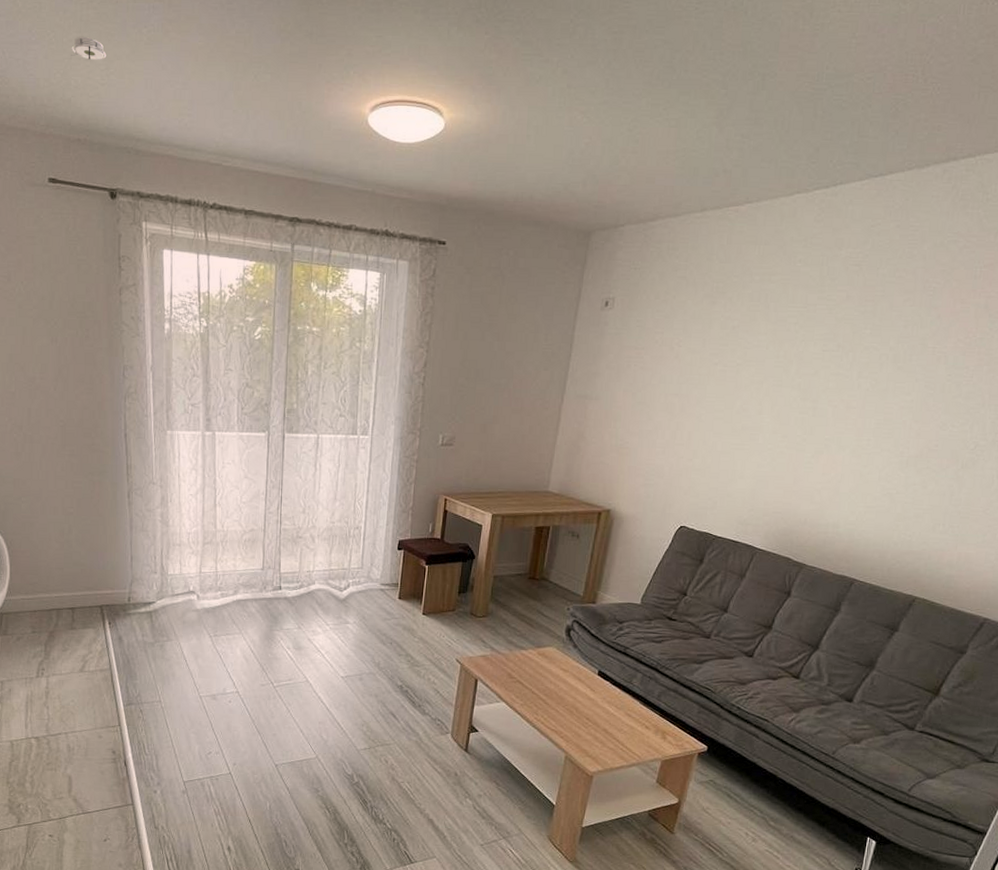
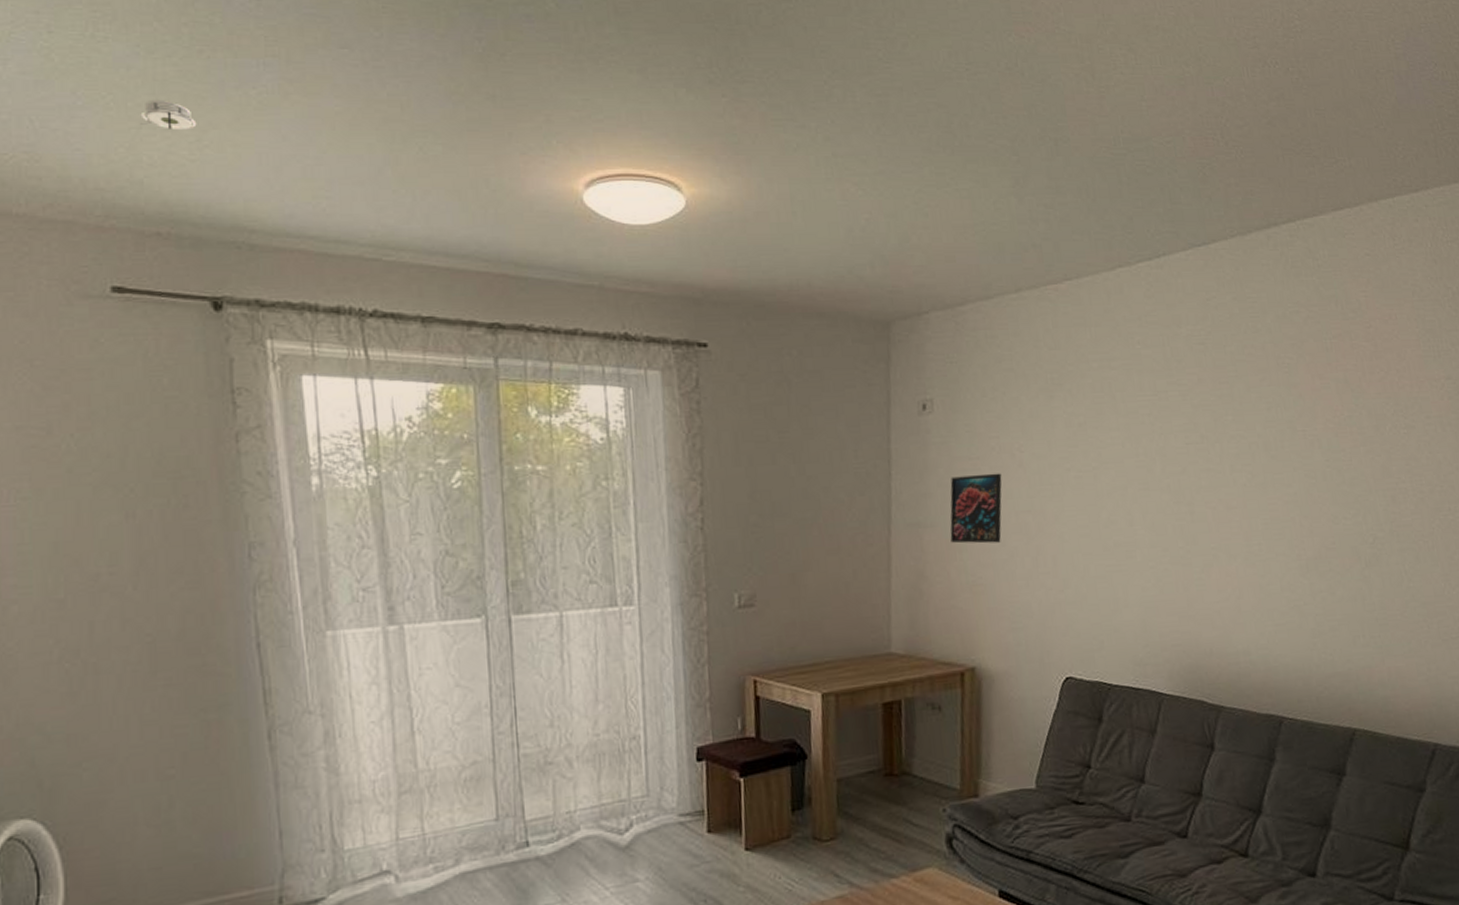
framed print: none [609,361,660,417] -> present [950,473,1002,544]

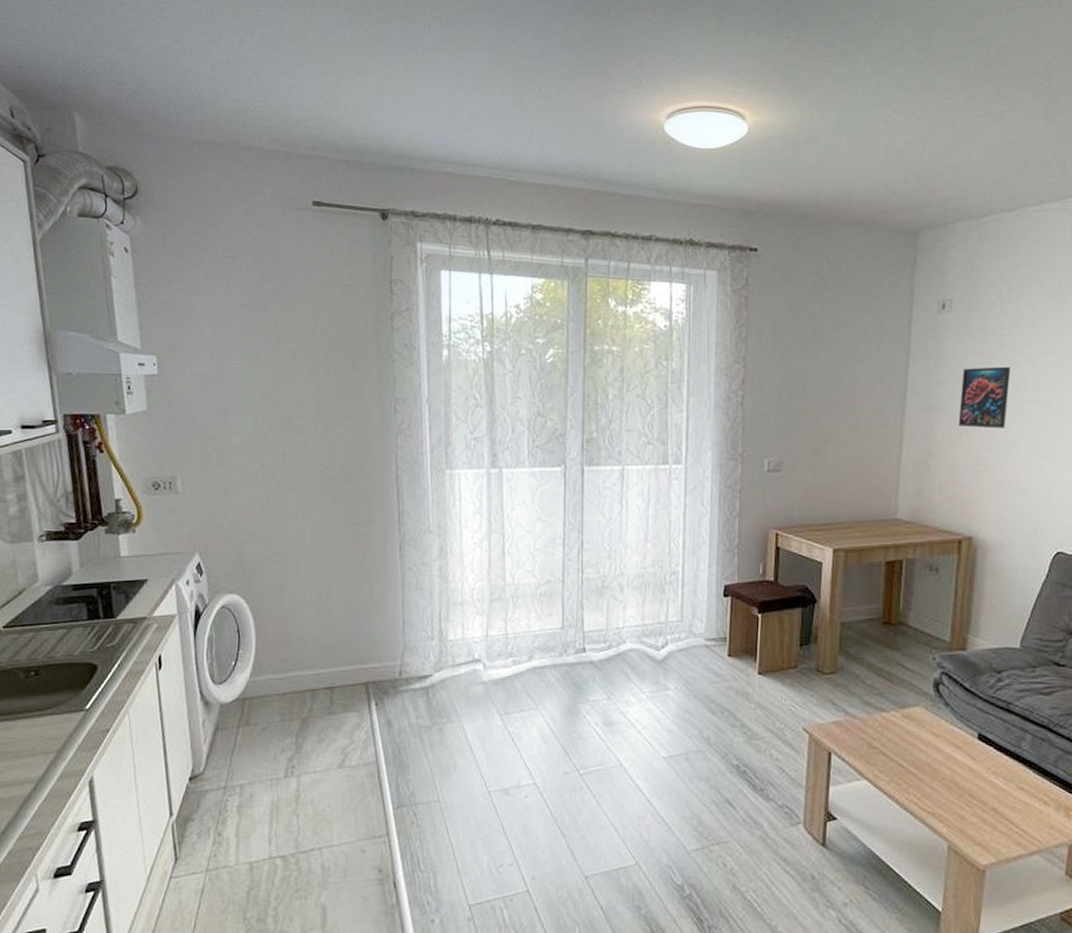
smoke detector: present [140,99,197,130] -> none [340,57,379,80]

